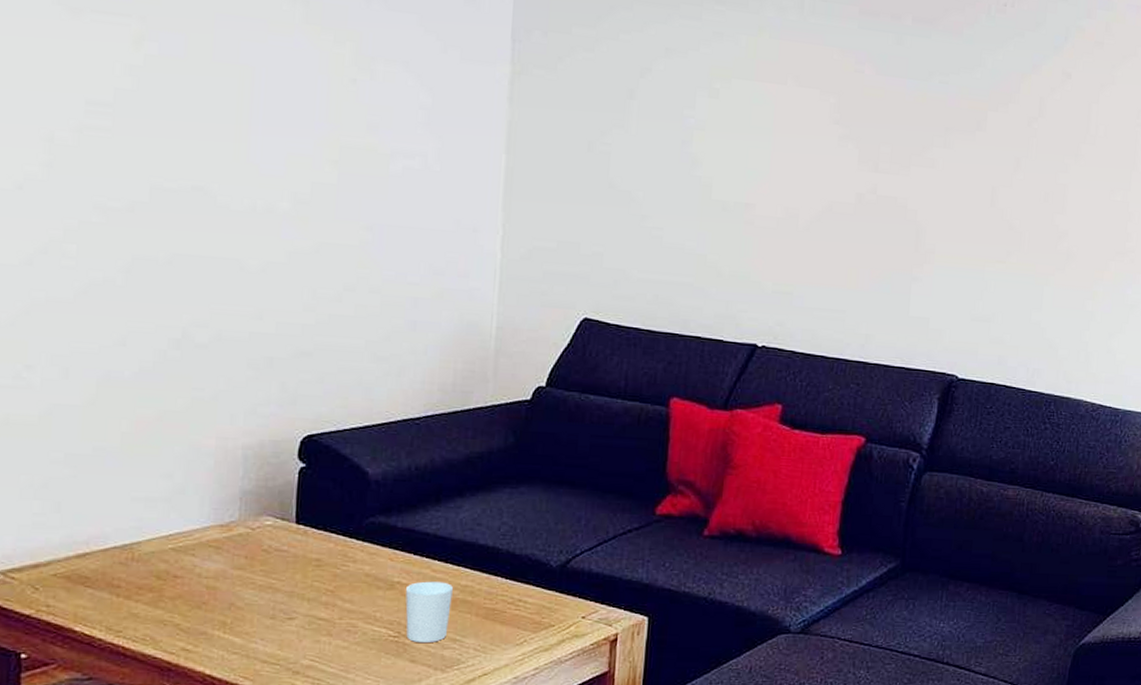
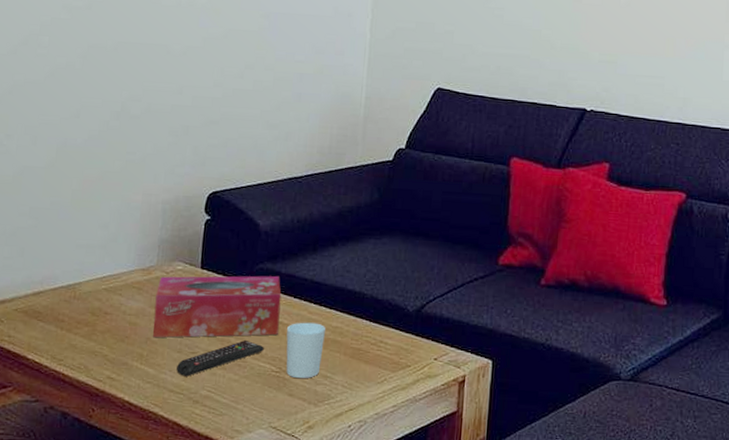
tissue box: none [237,530,398,603] -> present [152,275,282,338]
remote control: none [270,602,379,645] -> present [176,339,264,377]

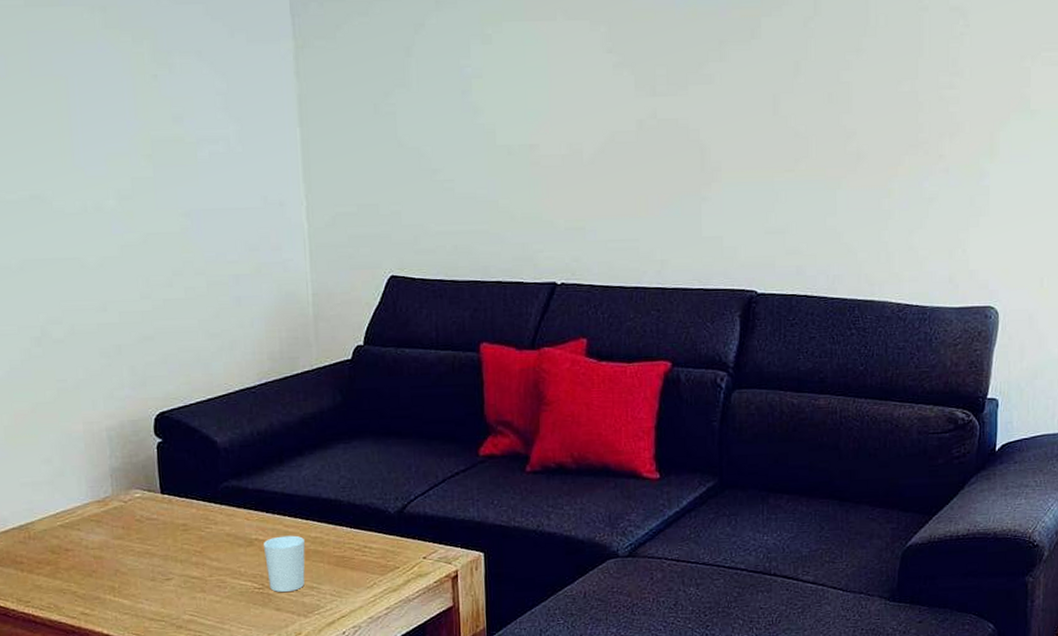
tissue box: present [152,275,282,338] -> none [117,492,255,569]
remote control: present [176,339,264,377] -> none [153,560,243,604]

